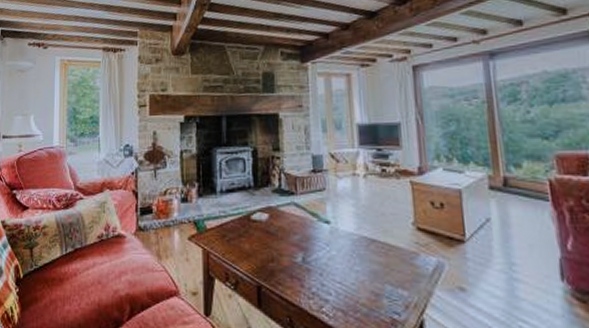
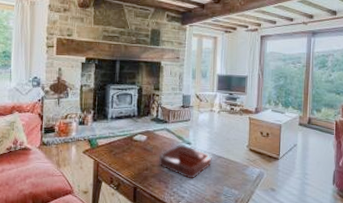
decorative tray: none [288,225,363,274] -> present [159,145,212,179]

